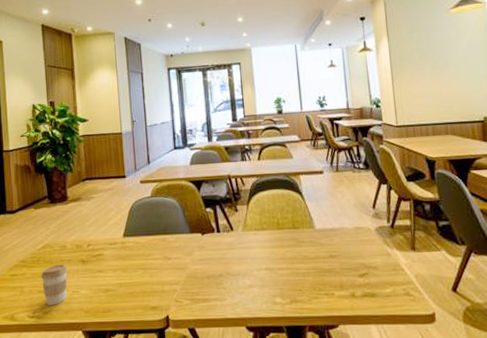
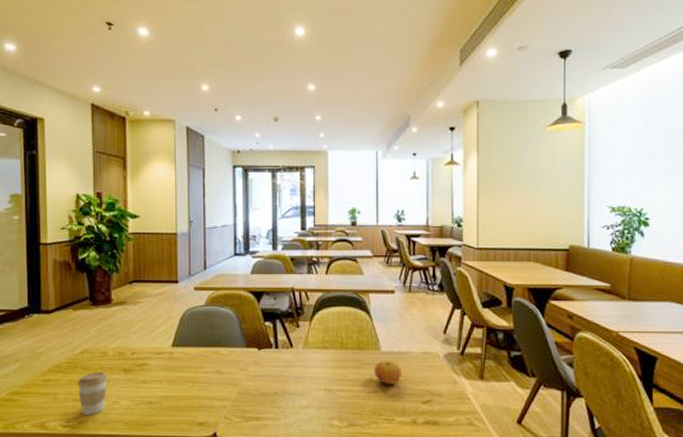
fruit: none [310,236,338,261] -> present [373,359,402,385]

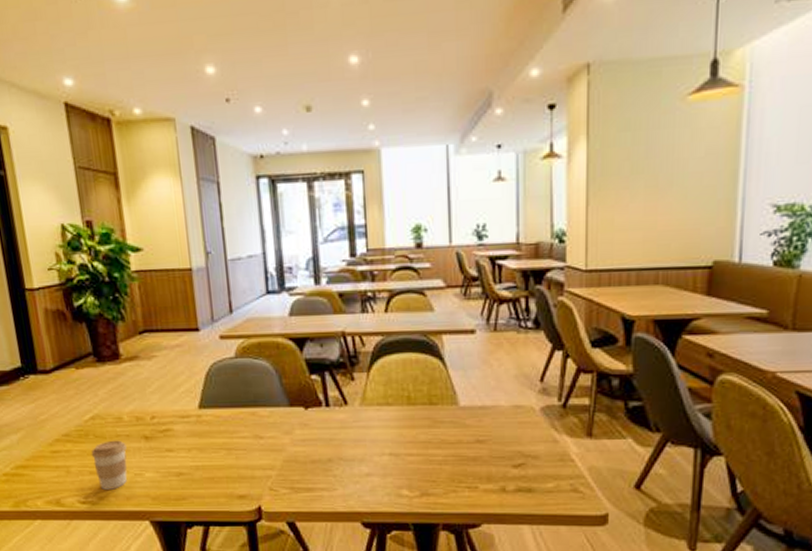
fruit: present [373,359,402,385] -> none [450,415,487,447]

